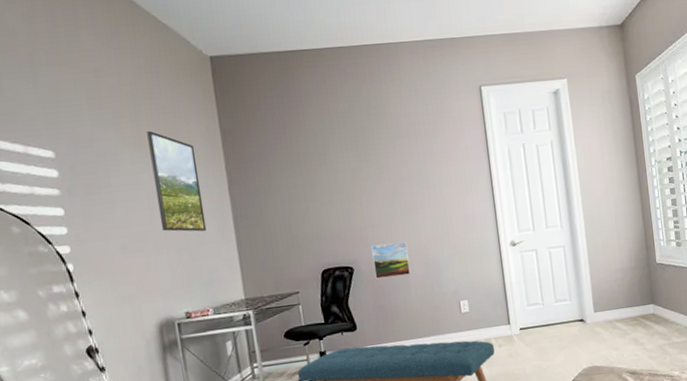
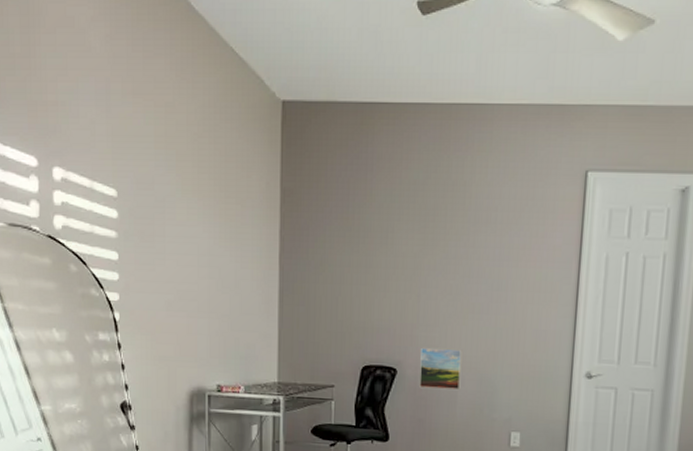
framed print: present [147,130,207,232] -> none [207,179,251,300]

